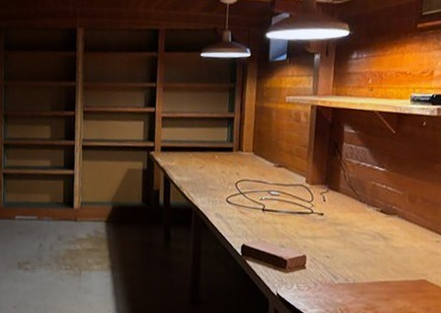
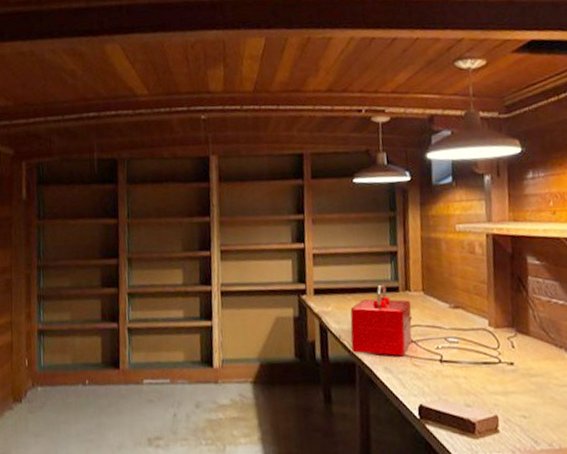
toolbox: none [189,144,243,204] -> present [350,284,413,356]

